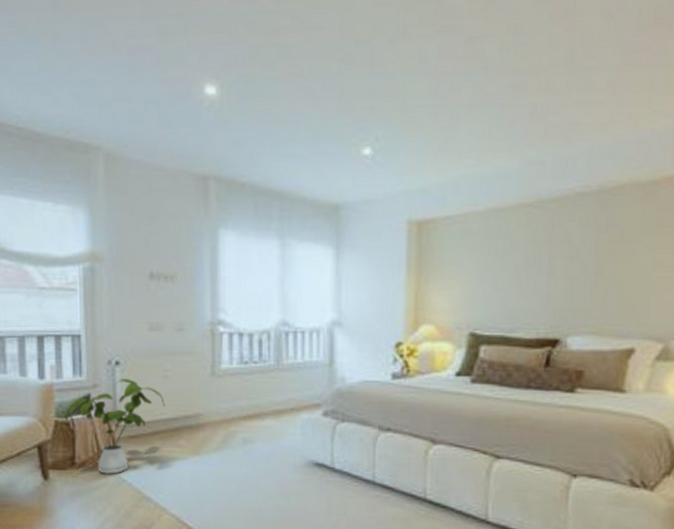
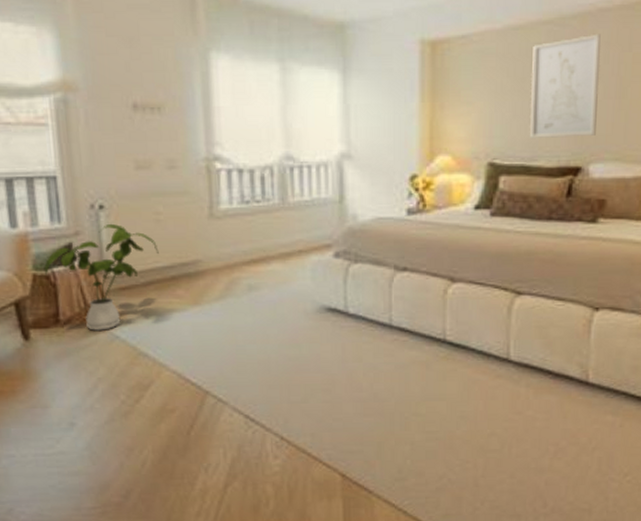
wall art: none [510,216,578,311] -> present [530,33,601,138]

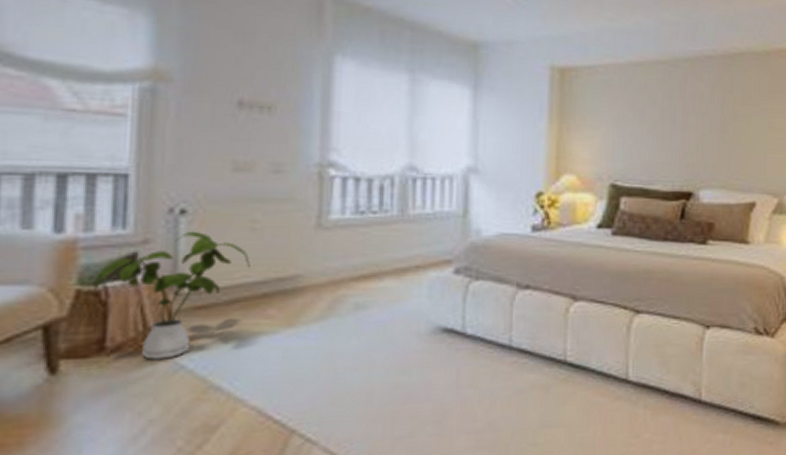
wall art: present [530,33,601,138] -> none [648,76,707,165]

